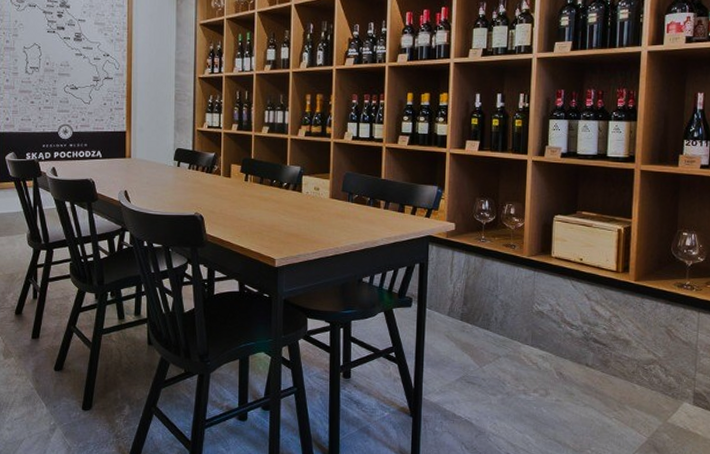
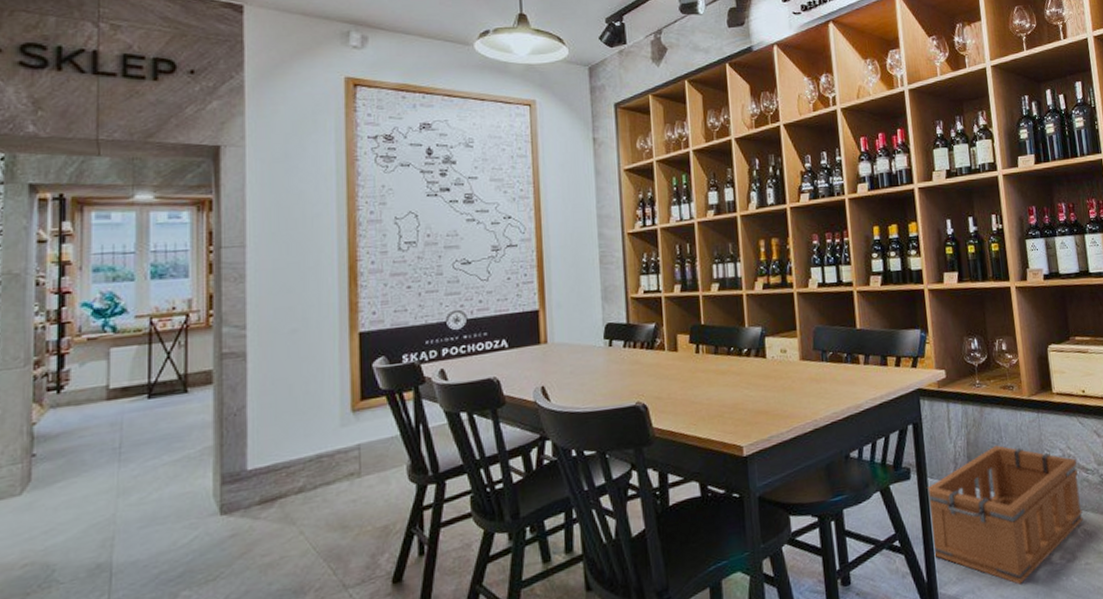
wooden crate: none [423,291,563,405] -> present [927,444,1083,585]

